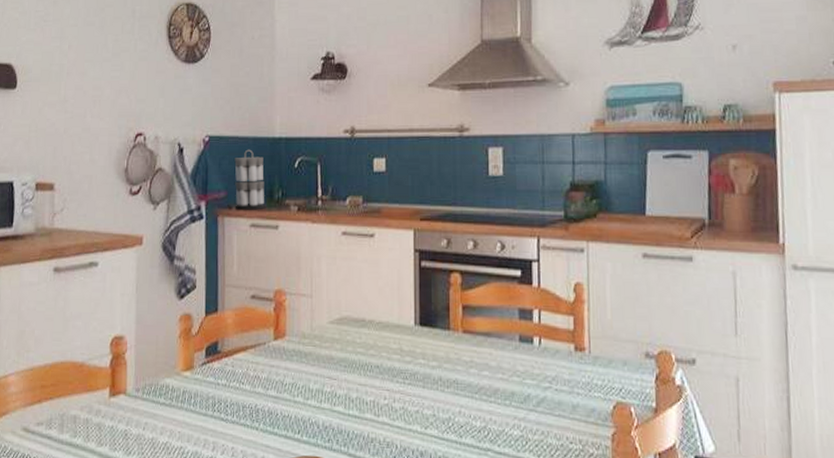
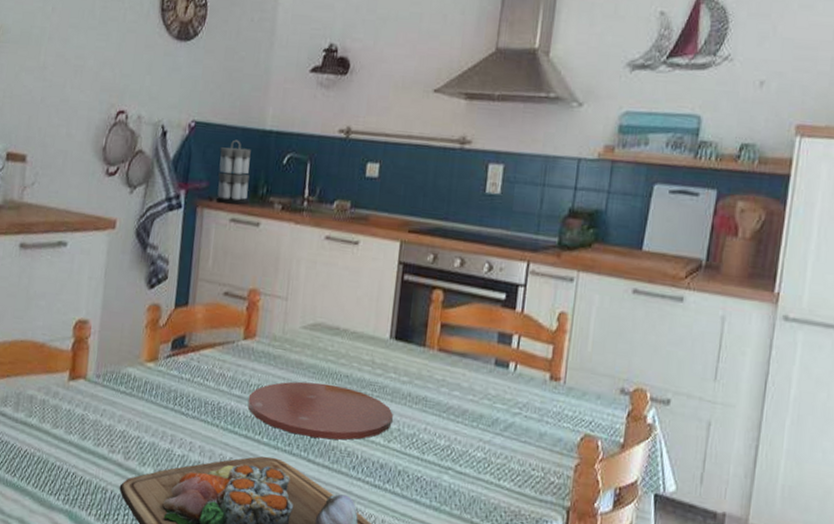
plate: none [284,375,427,432] -> present [247,381,393,440]

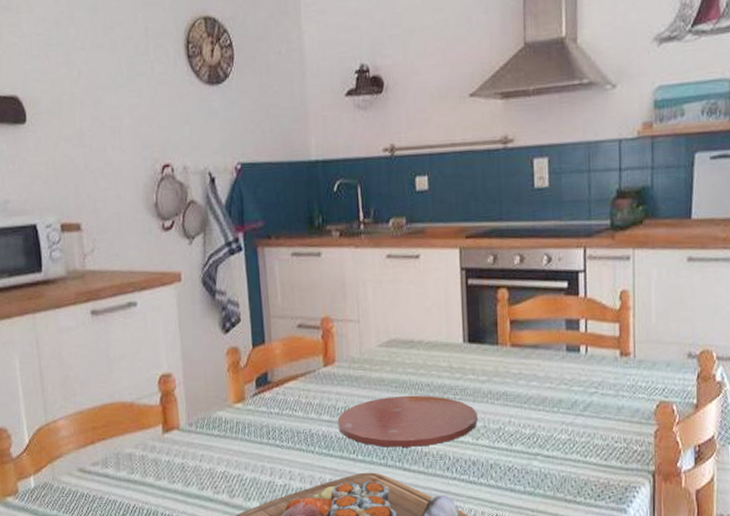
spice rack: present [215,139,251,205] -> none [270,175,307,240]

